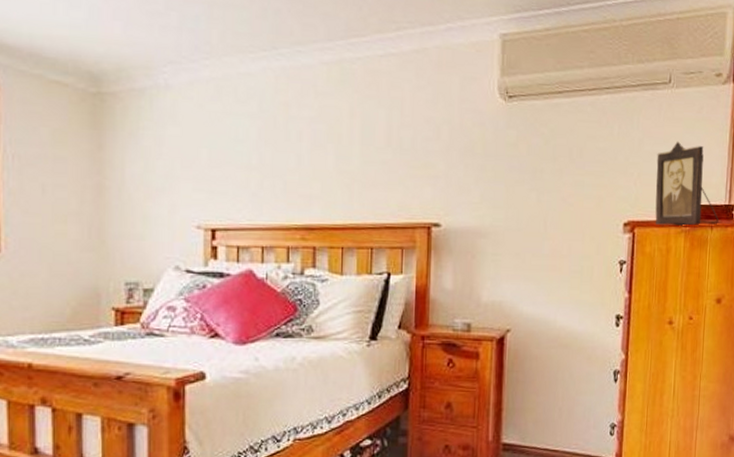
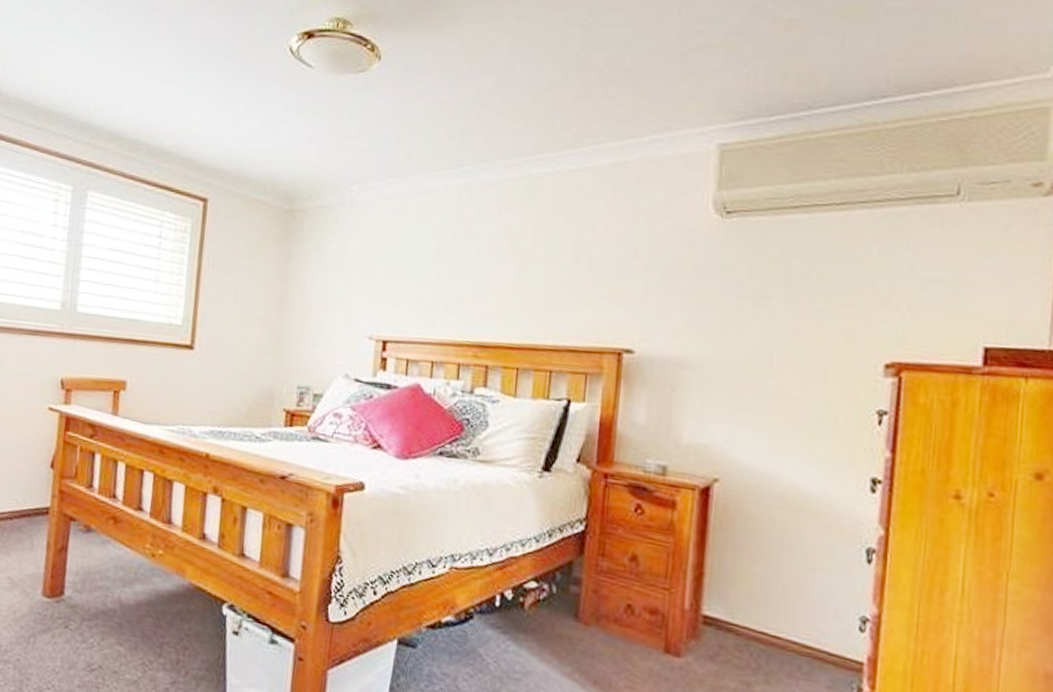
photo frame: present [655,141,718,226] -> none [933,266,1038,374]

